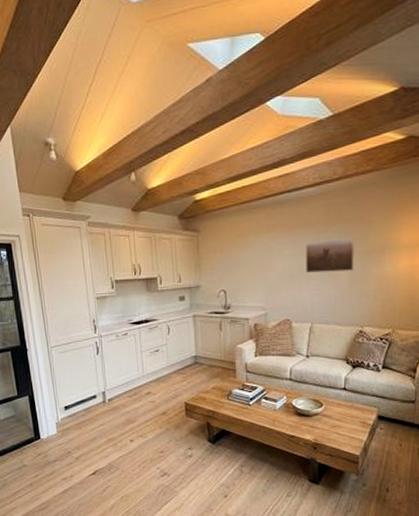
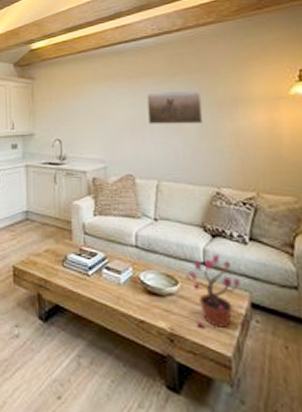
potted plant: none [329,381,374,437] -> present [185,254,248,328]

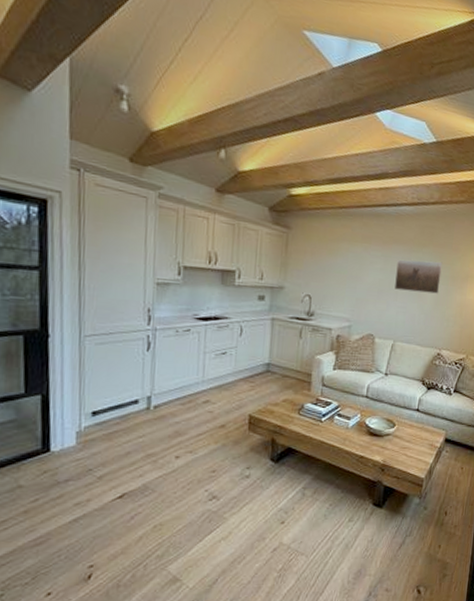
potted plant: present [185,254,248,328] -> none [401,402,441,459]

